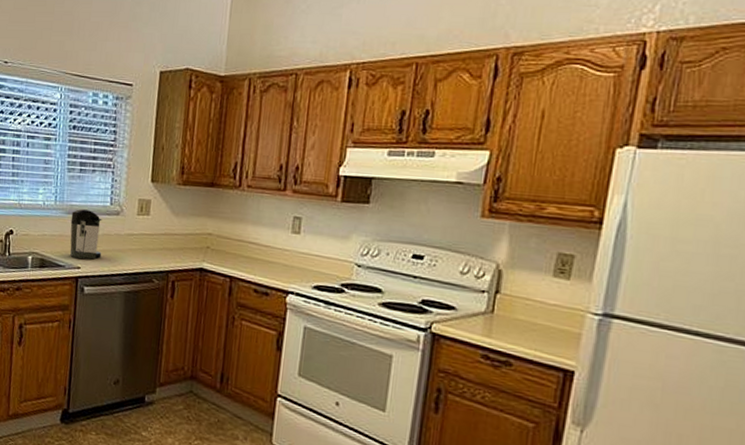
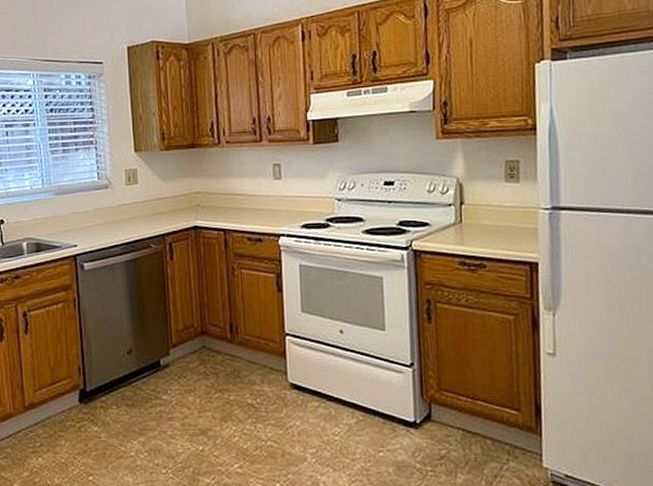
coffee maker: present [70,208,102,260] -> none [61,187,97,237]

